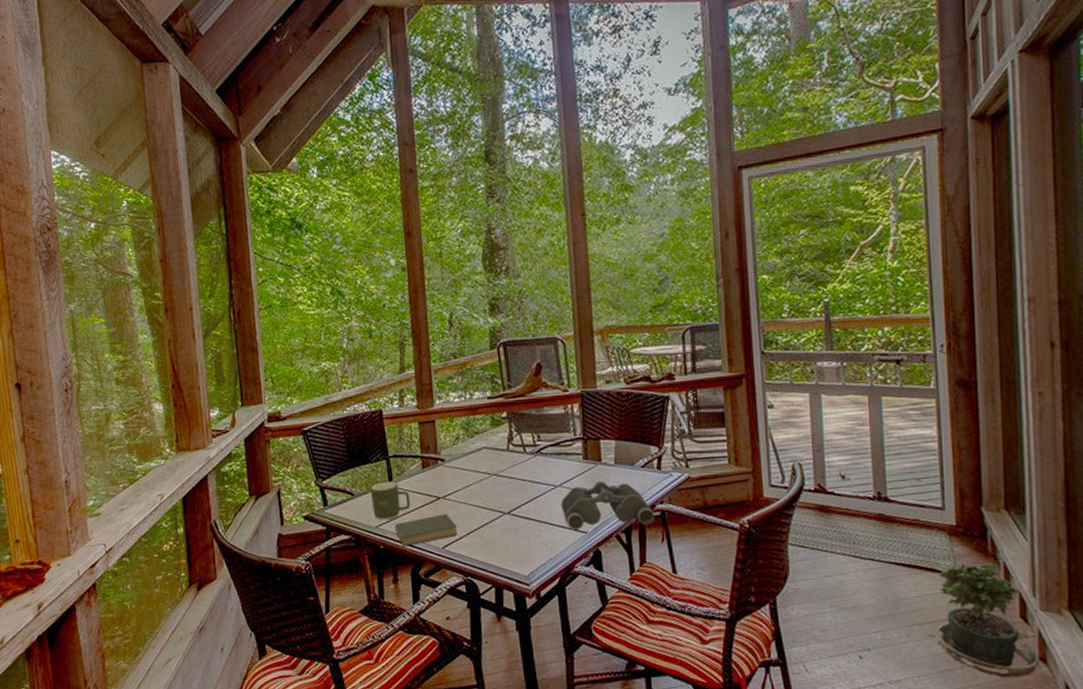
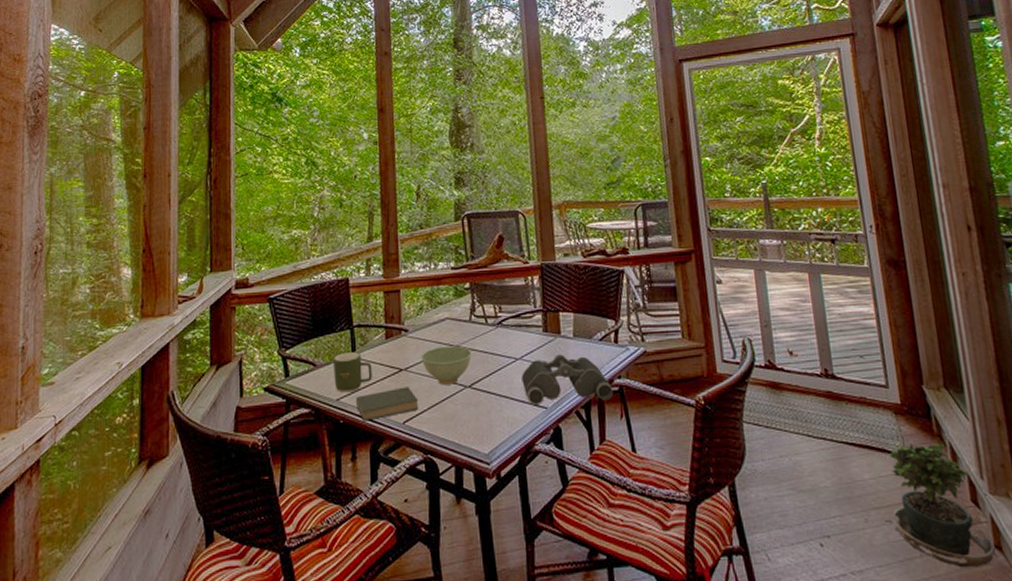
bowl: none [458,474,511,512] -> present [421,346,473,385]

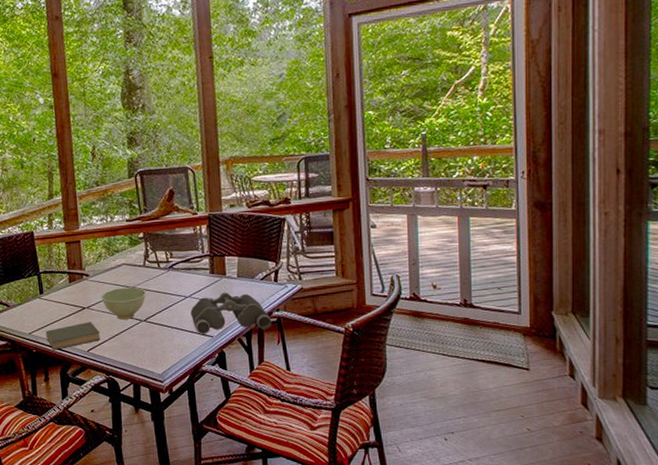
mug: present [332,352,372,393] -> none [23,294,59,328]
potted plant: present [864,442,995,568] -> none [485,358,596,455]

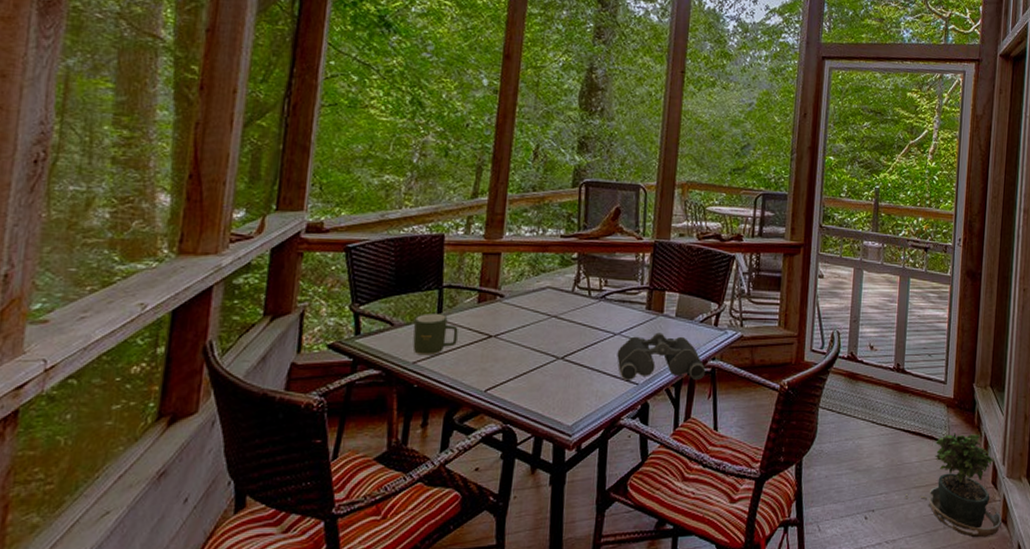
mug: none [23,294,59,328] -> present [413,314,458,356]
book: present [46,322,101,350] -> none [435,354,505,387]
bowl: present [101,287,147,320] -> none [514,315,571,355]
potted plant: none [485,358,596,455] -> present [905,431,1002,538]

